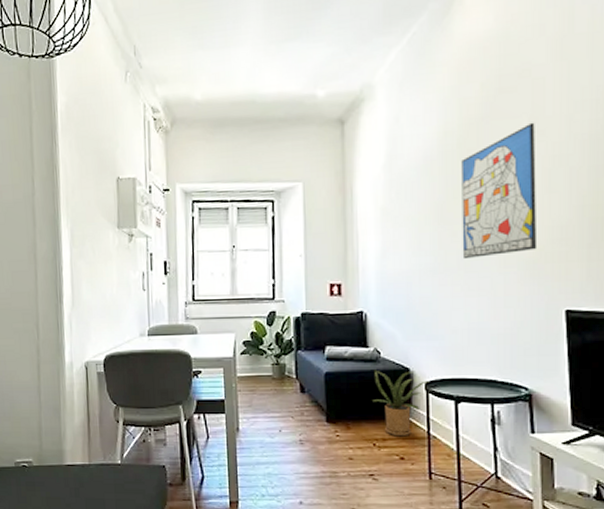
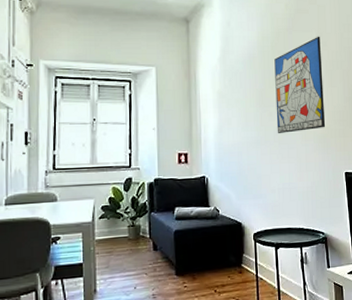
house plant: present [373,369,429,437] -> none [213,224,256,282]

